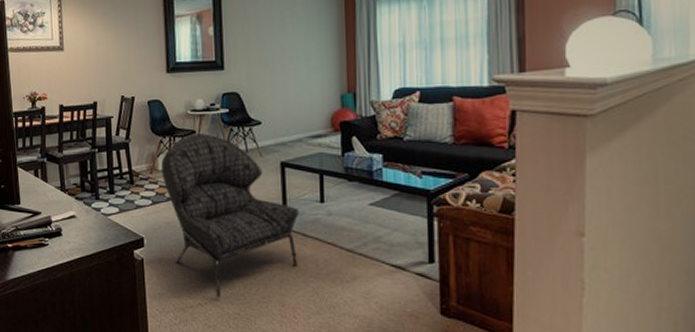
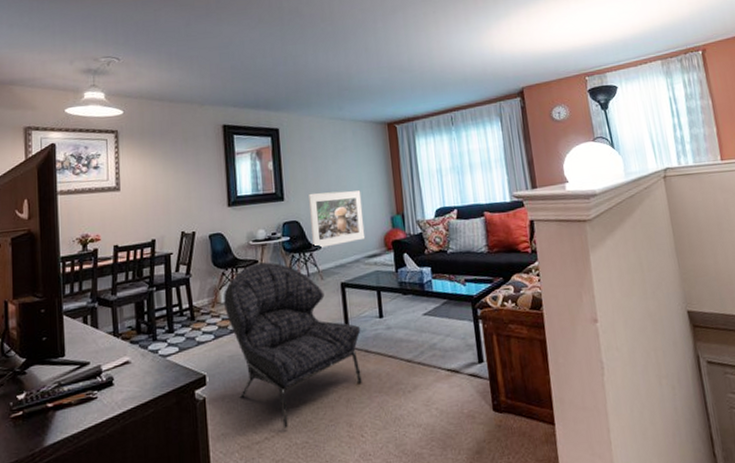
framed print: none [250,62,310,123] -> present [309,190,366,248]

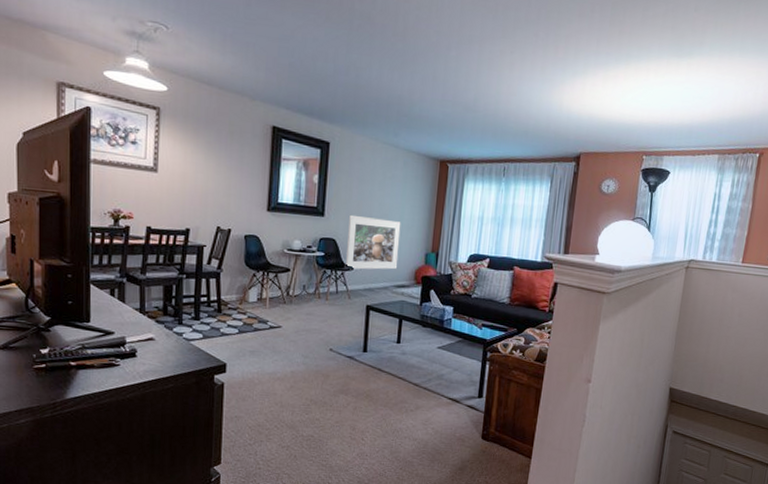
armchair: present [224,262,362,429] -> none [252,271,378,422]

